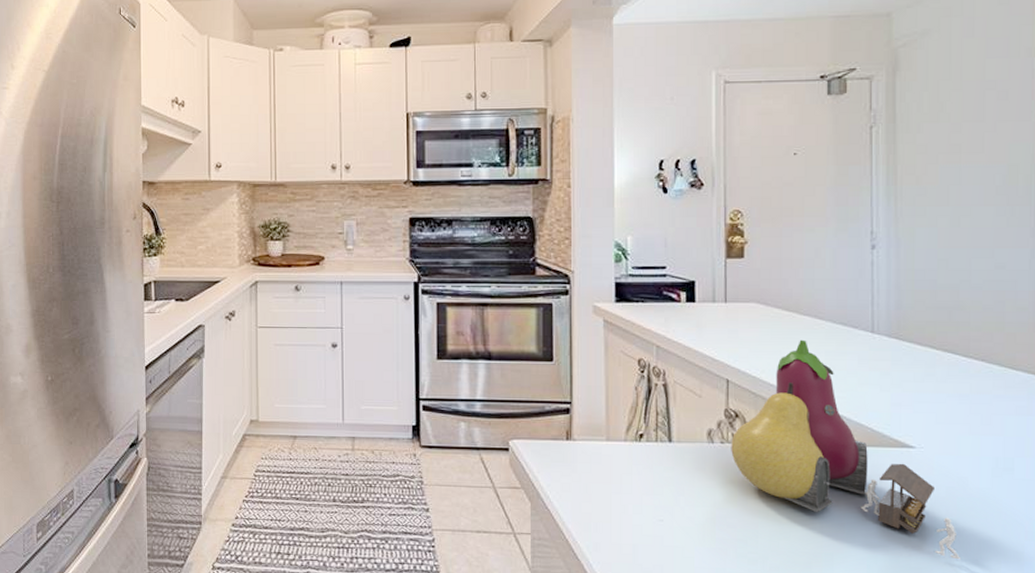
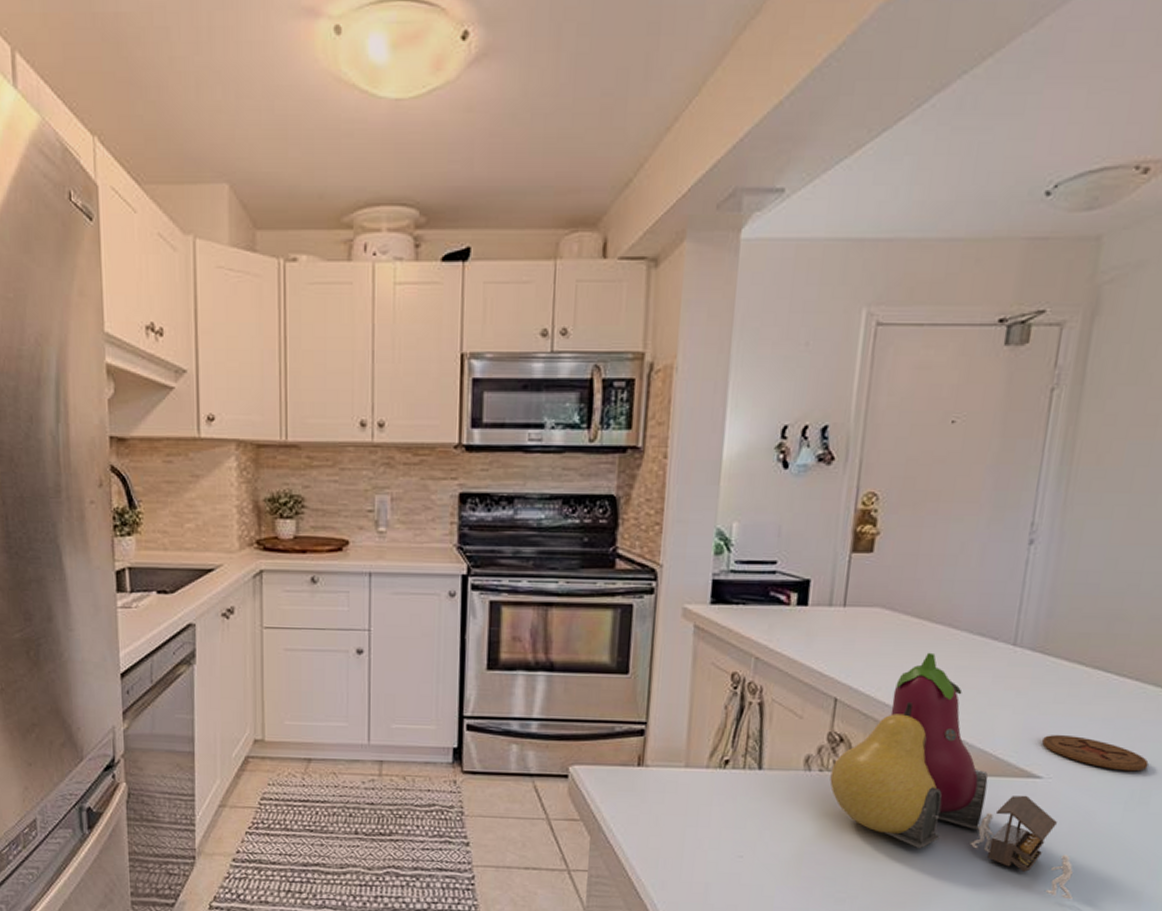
coaster: none [910,409,1006,441] -> present [1042,735,1149,772]

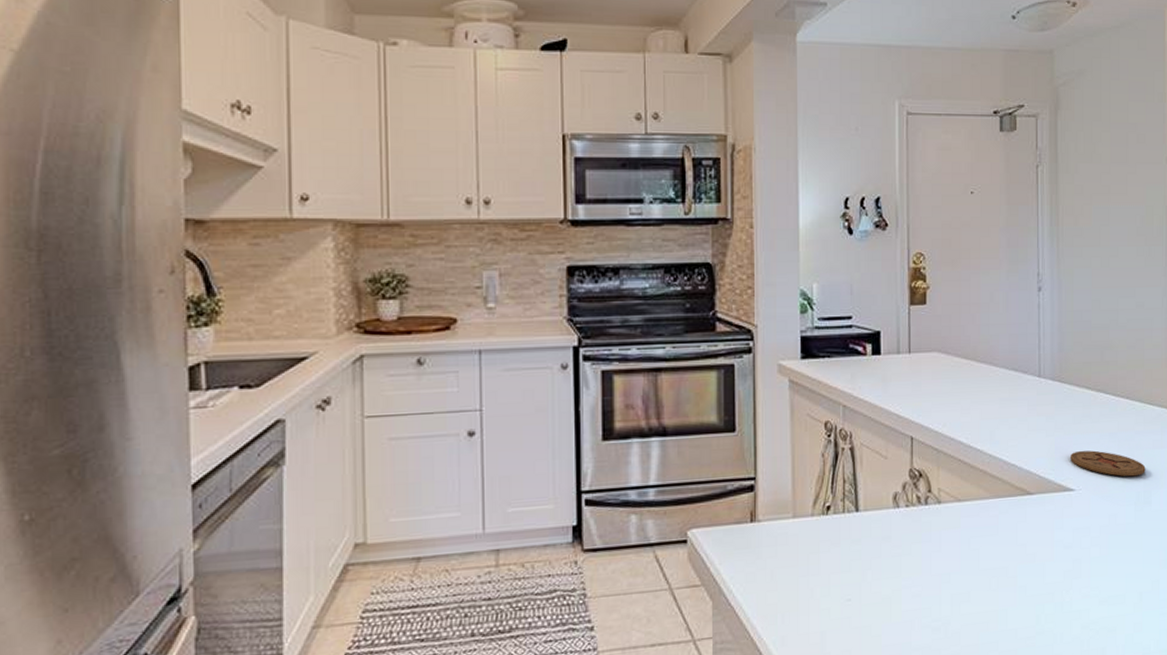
fruit: present [830,652,1073,900] -> none [915,388,1111,597]

